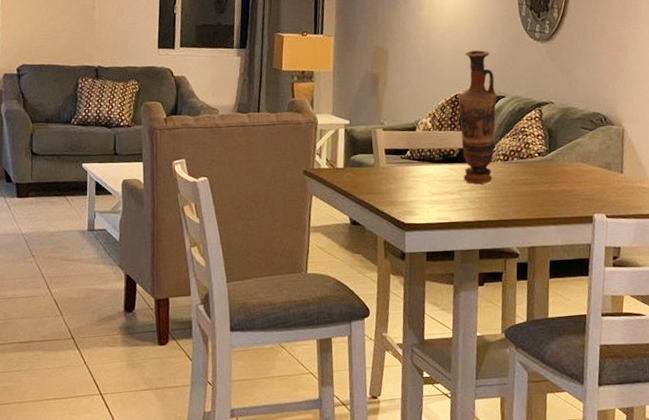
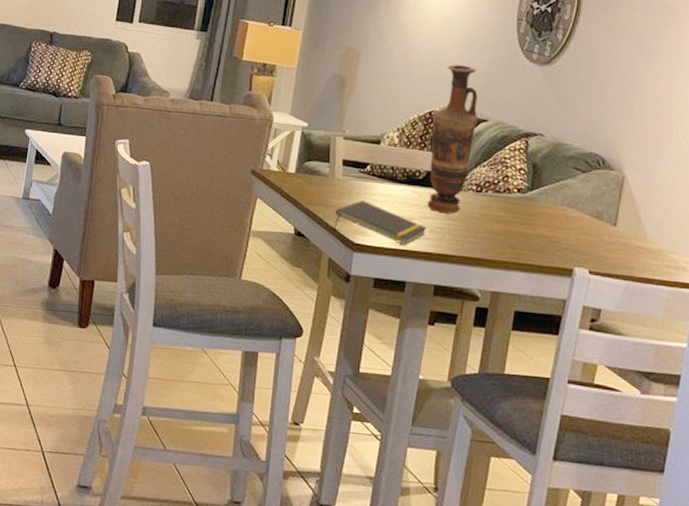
notepad: none [384,183,466,218] -> present [333,200,427,245]

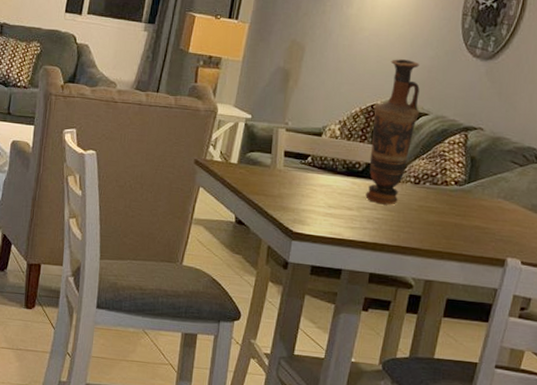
notepad: present [333,200,427,245] -> none [273,191,365,234]

